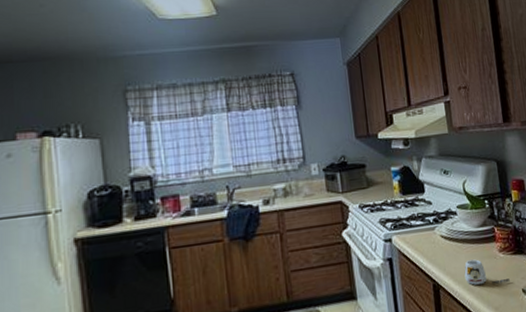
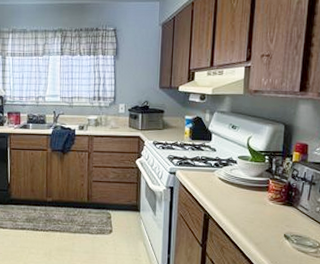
mug: present [464,259,510,285] -> none [233,202,274,226]

